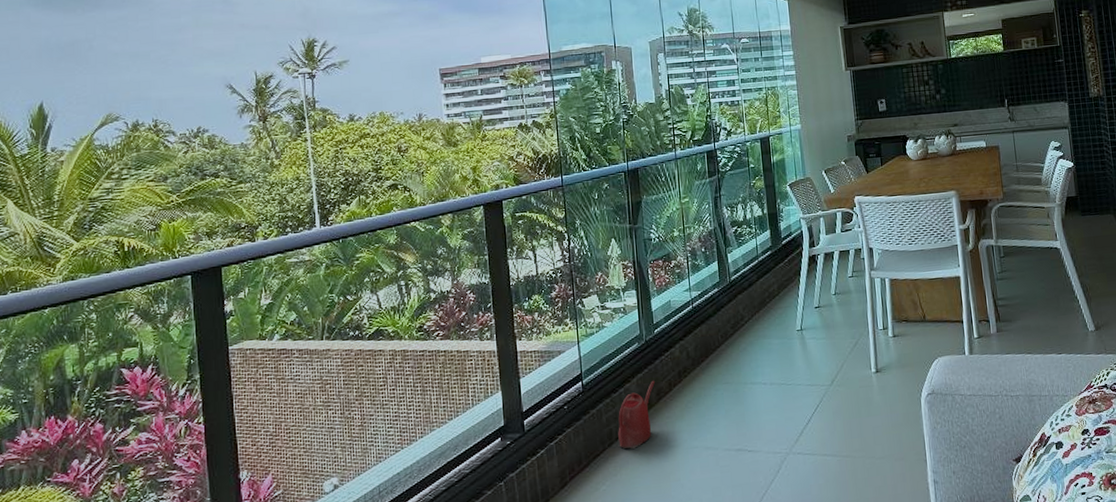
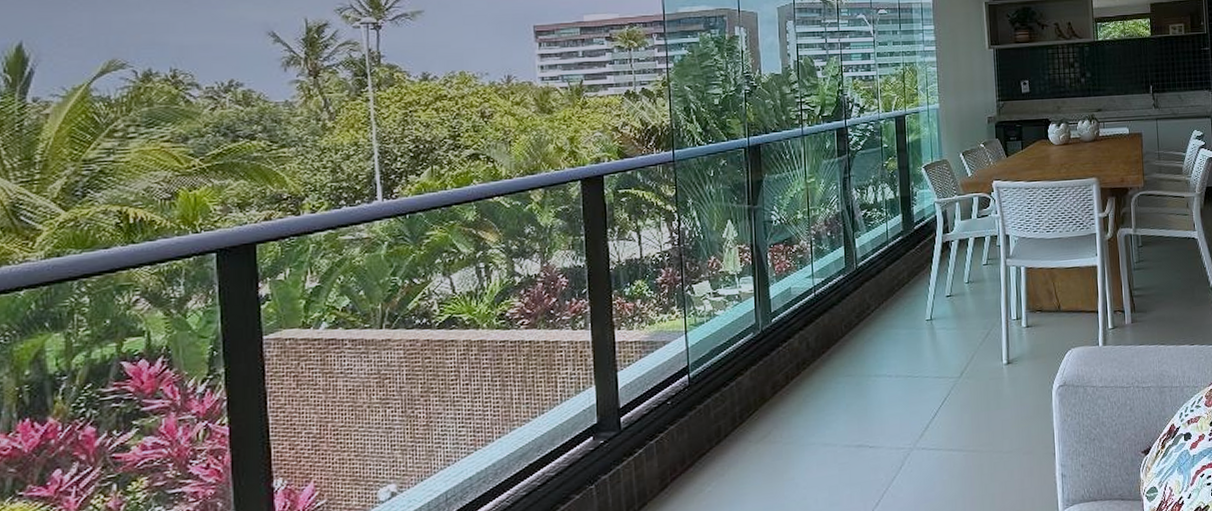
watering can: present [618,380,656,449] -> none [727,373,771,447]

